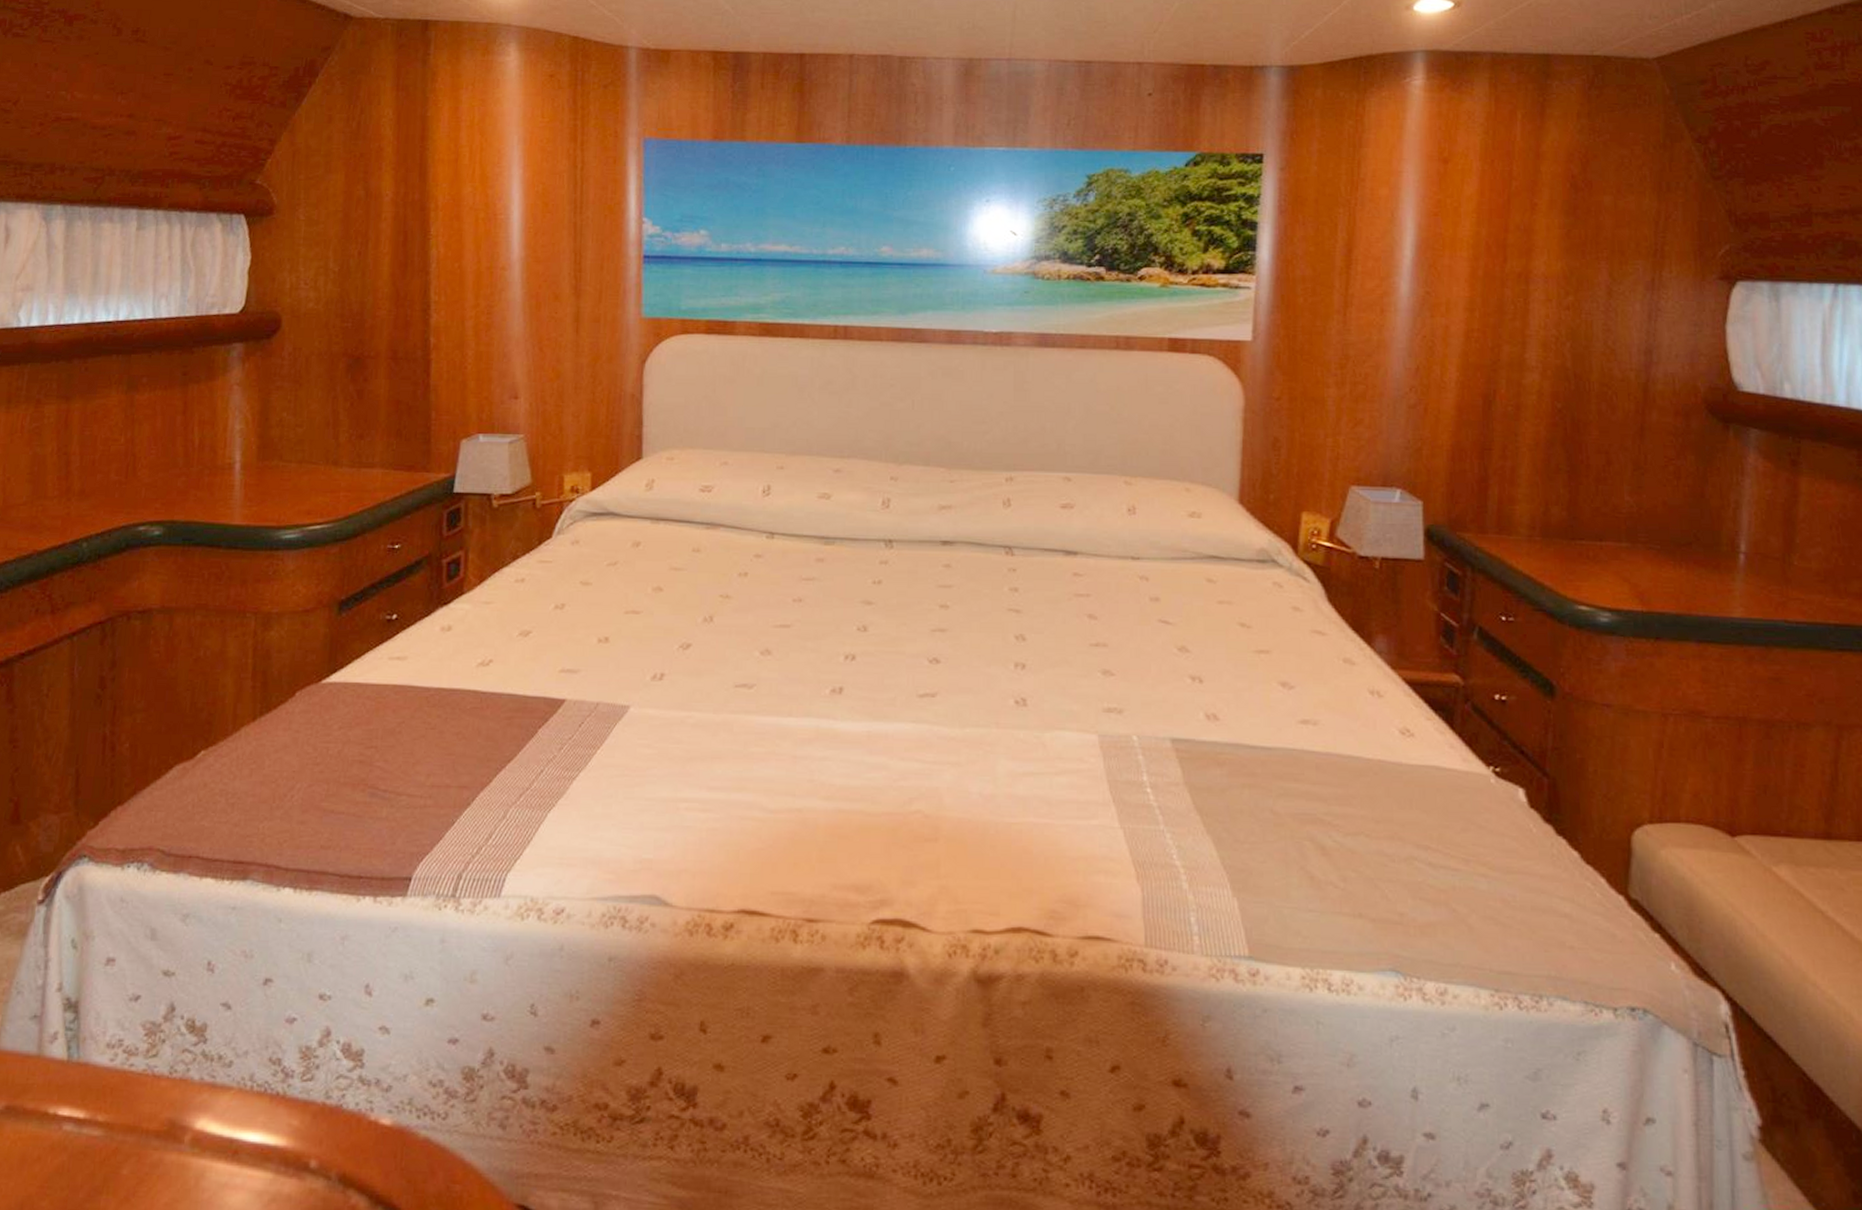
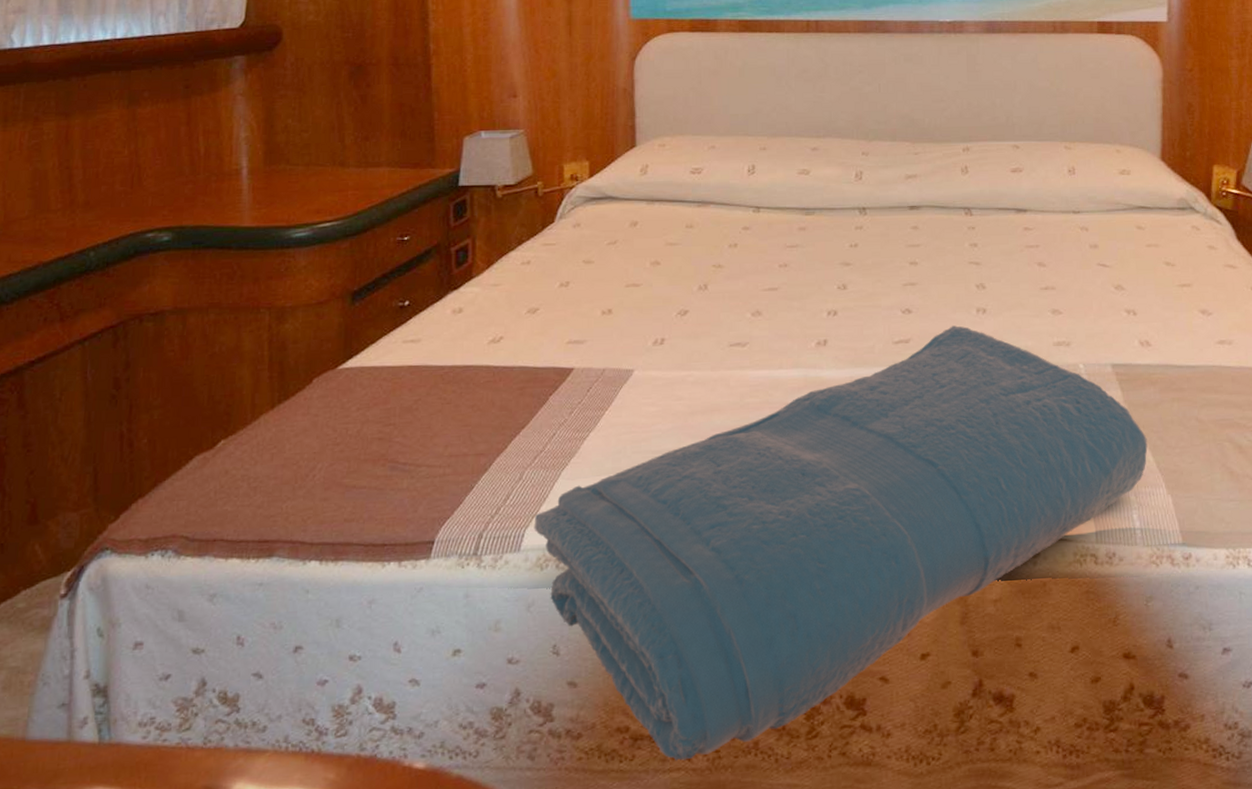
towel: none [516,681,1211,1149] -> present [534,326,1148,761]

